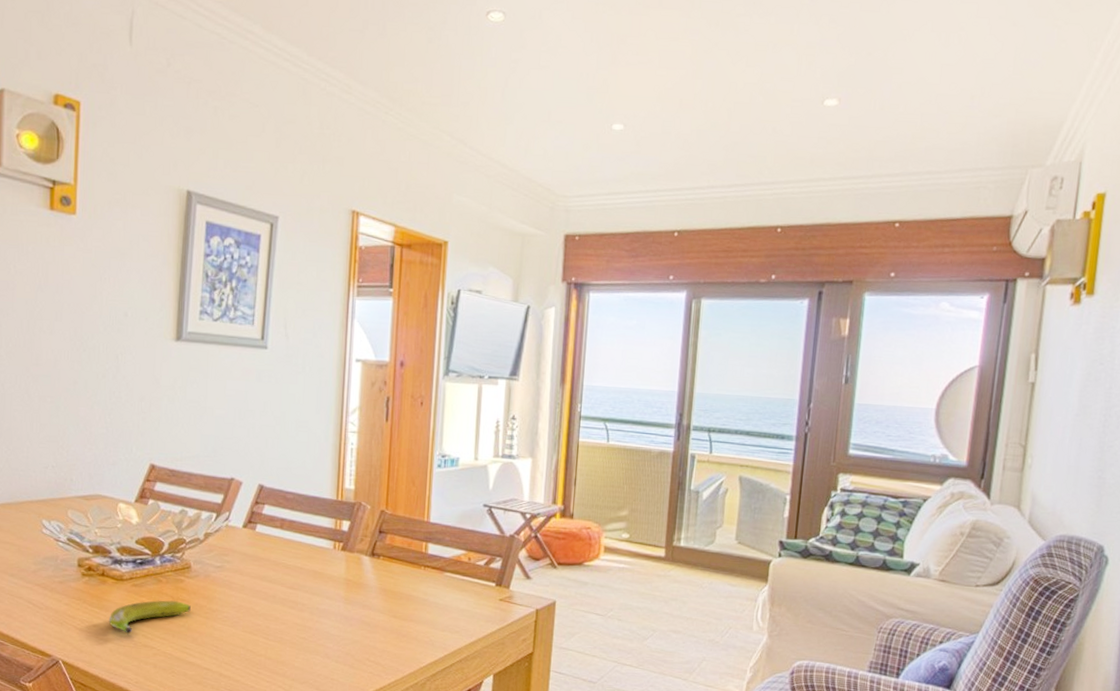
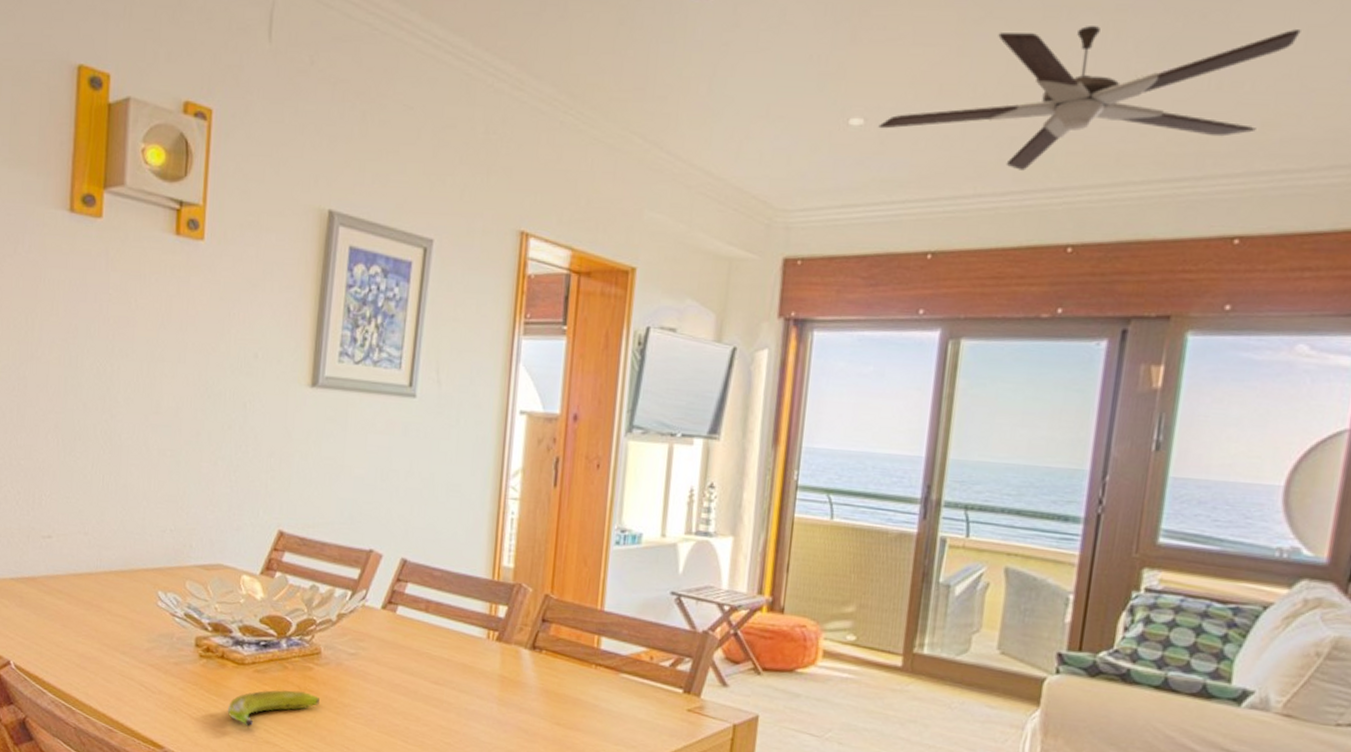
ceiling fan: none [635,58,937,168] -> present [878,26,1301,171]

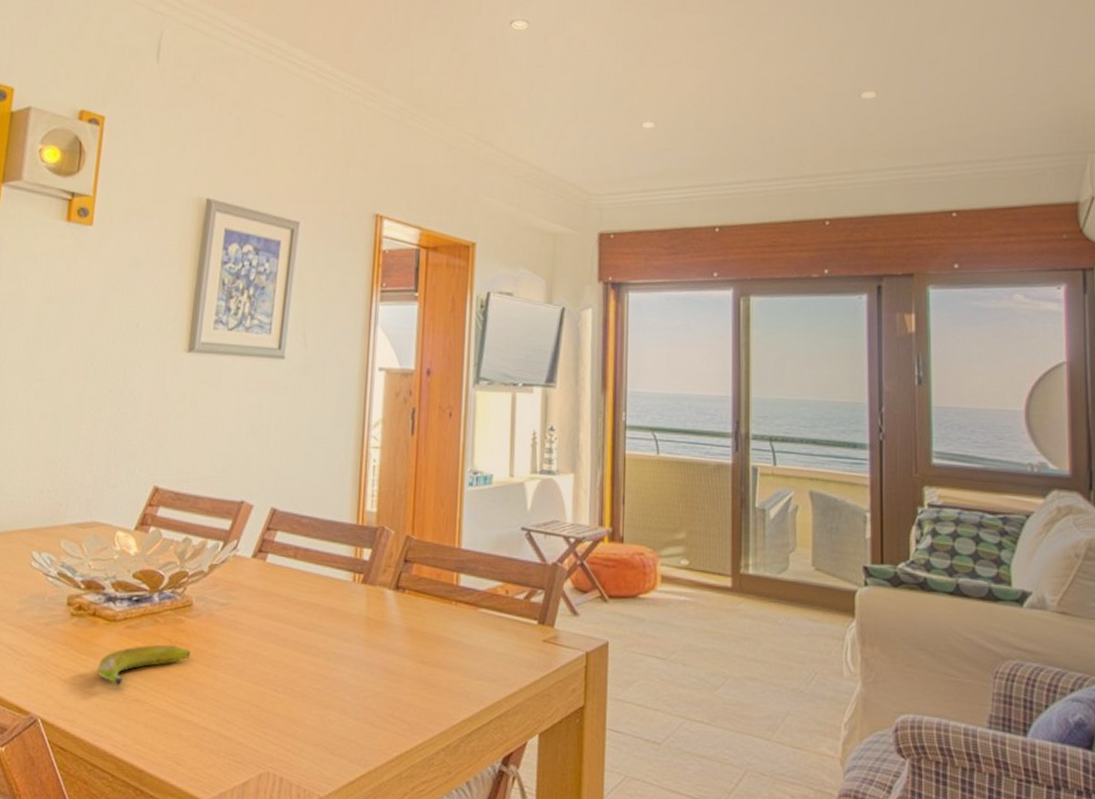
ceiling fan: present [878,26,1301,171] -> none [666,54,975,162]

